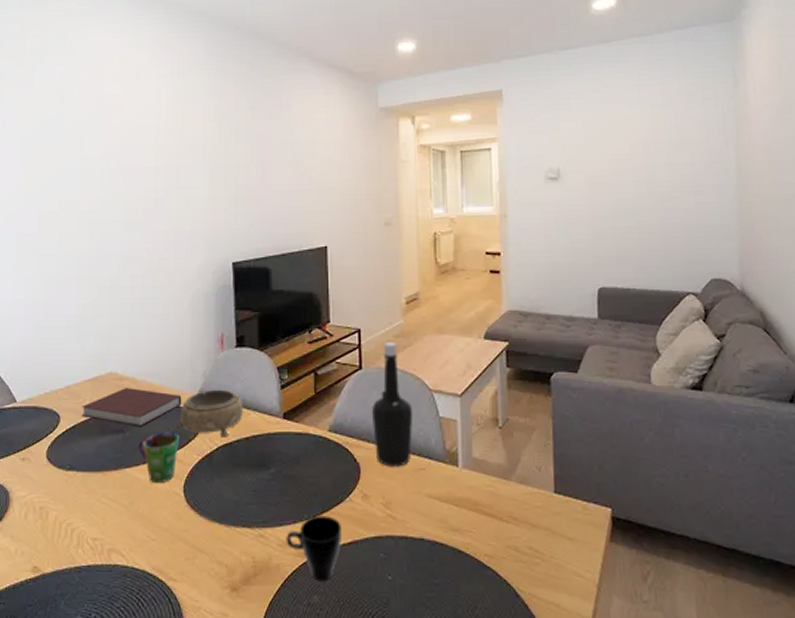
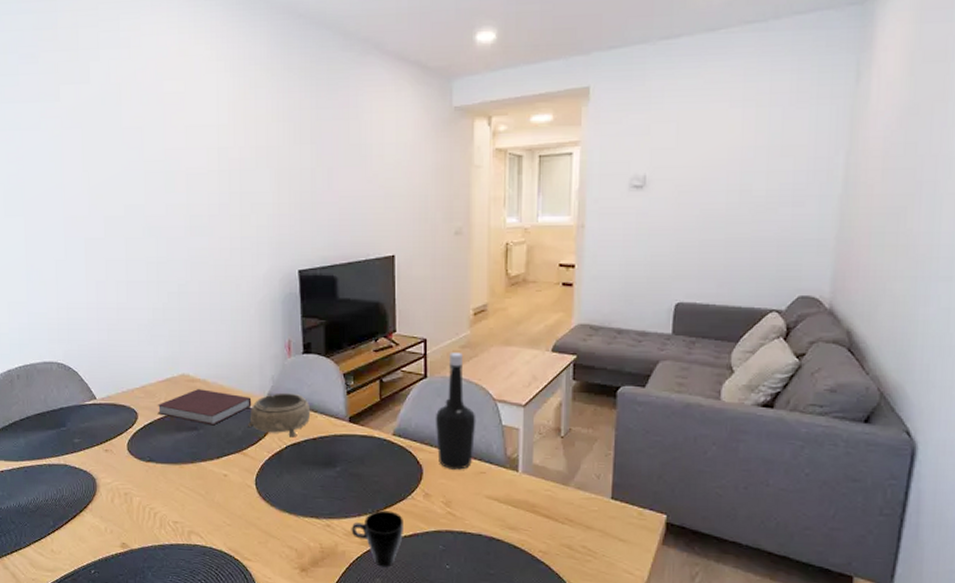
cup: present [138,432,179,484] -> none [212,430,250,477]

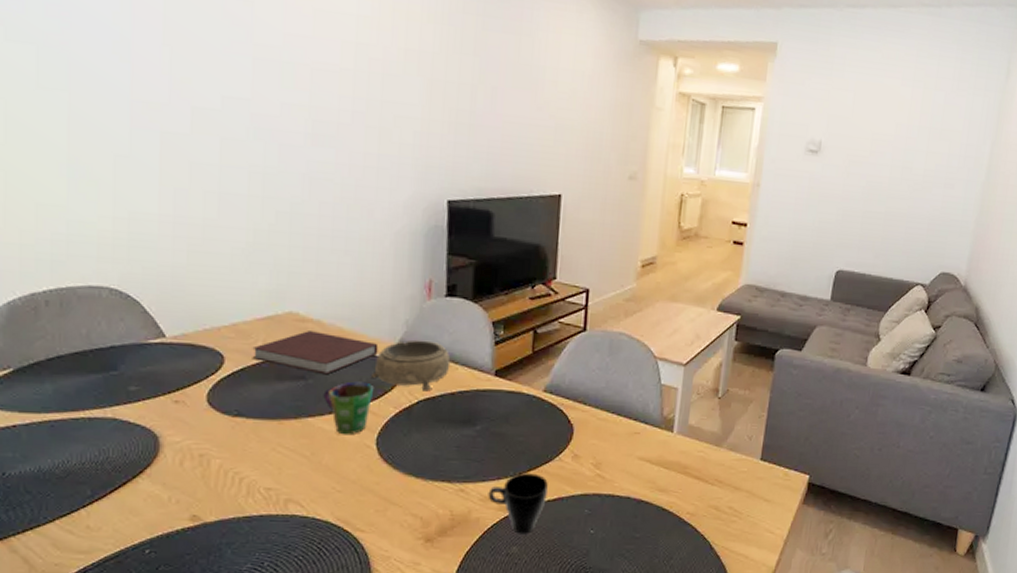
cup: none [212,430,250,477] -> present [323,381,373,435]
bottle: present [435,353,476,470] -> none [591,306,635,430]

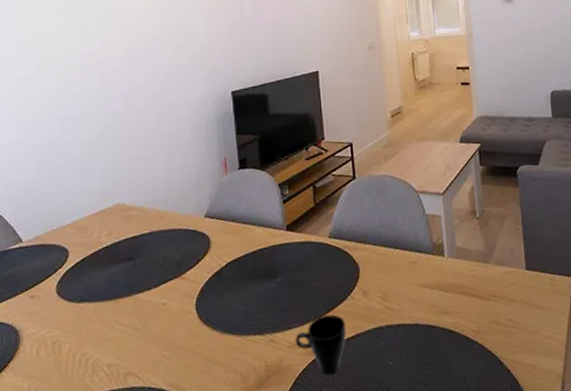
notebook: present [252,331,379,375] -> none [90,216,190,253]
cup: present [323,381,373,435] -> none [149,254,189,305]
decorative bowl: present [370,340,451,392] -> none [185,209,249,254]

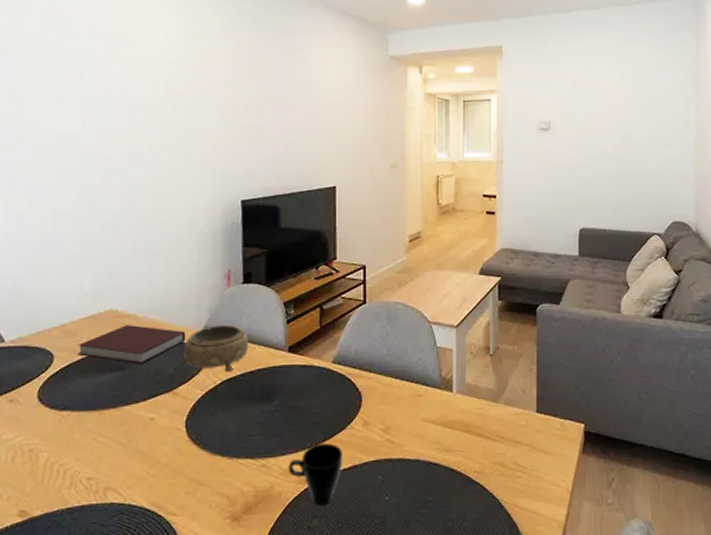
notebook: none [90,216,190,253] -> present [77,325,186,364]
decorative bowl: none [185,209,249,254] -> present [179,324,249,372]

